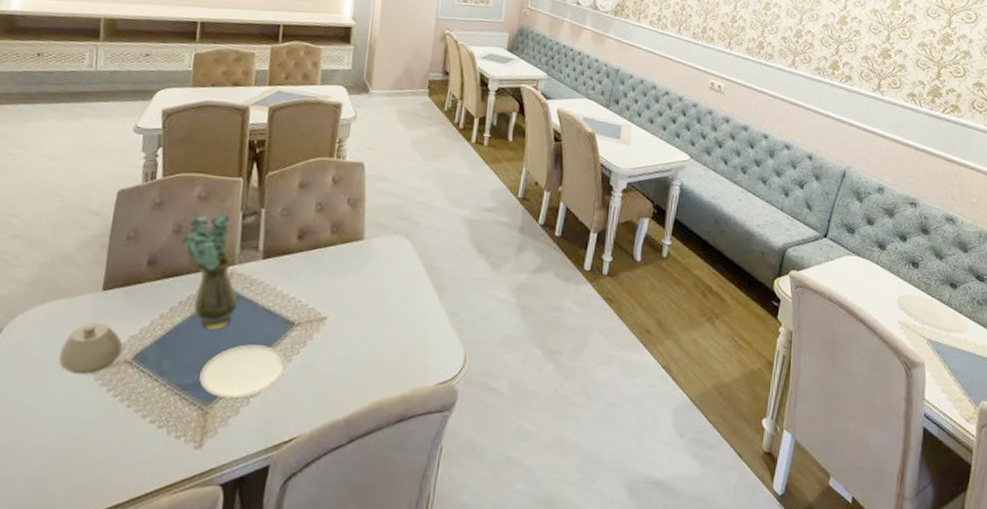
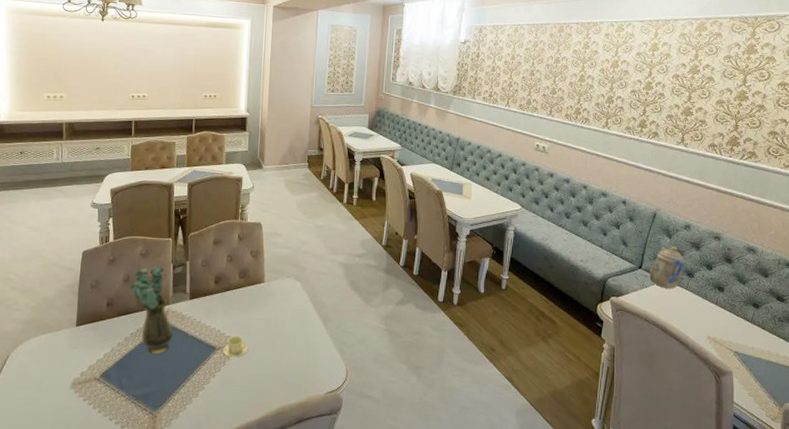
sugar bowl: present [58,322,123,374] -> none [48,350,93,388]
plate: present [199,344,287,399] -> none [149,364,212,406]
cup and saucer: none [303,307,338,336] -> present [223,335,249,358]
teapot: none [835,212,877,263] -> present [649,246,685,289]
plate: present [896,294,968,334] -> none [705,314,771,347]

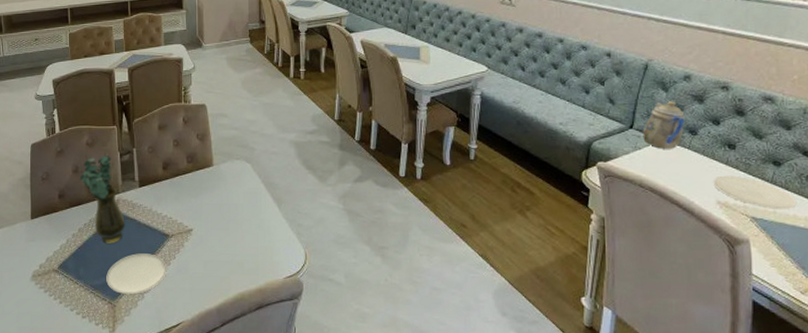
plate: none [149,364,212,406] -> present [106,253,167,295]
cup and saucer: present [223,335,249,358] -> none [176,221,202,244]
plate: none [705,314,771,347] -> present [713,175,797,210]

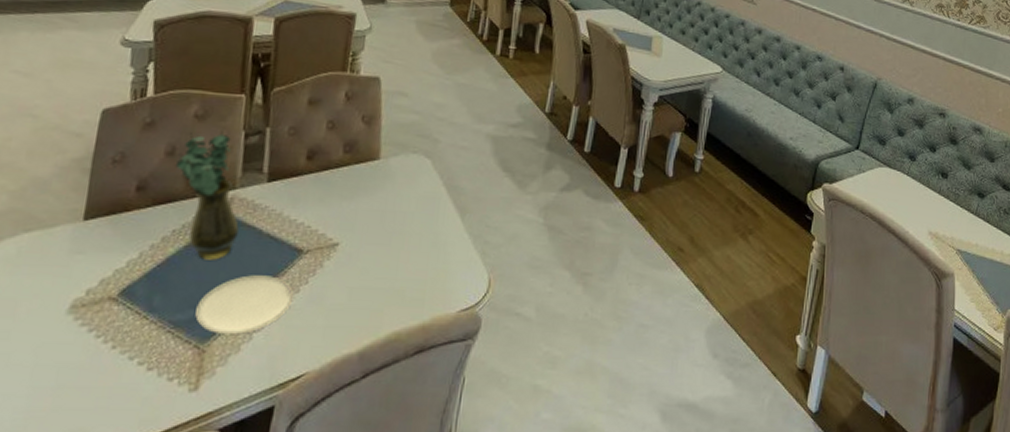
teapot: present [643,101,686,149] -> none [867,123,907,174]
plate: present [713,175,797,210] -> none [927,205,995,244]

